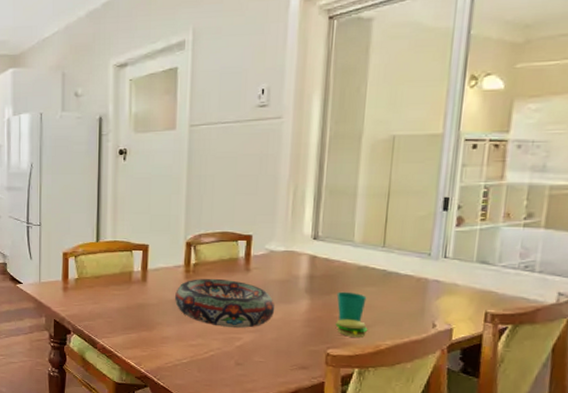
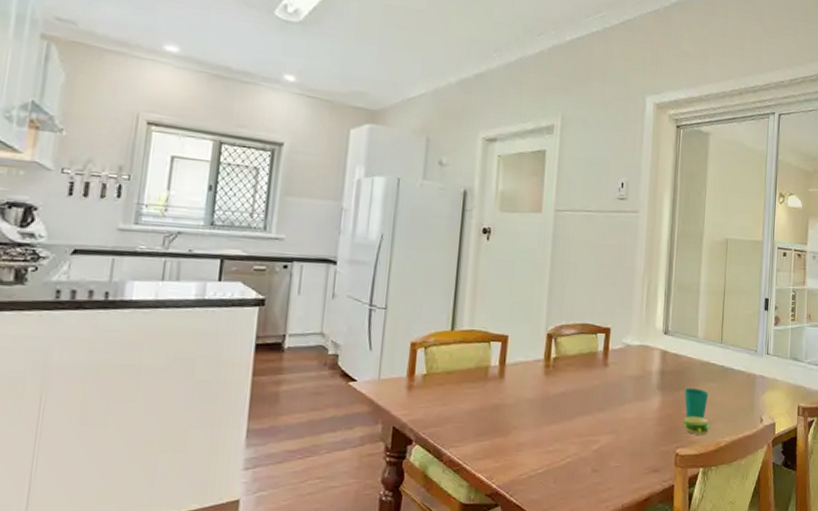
decorative bowl: present [175,278,275,328] -> none [533,374,631,429]

